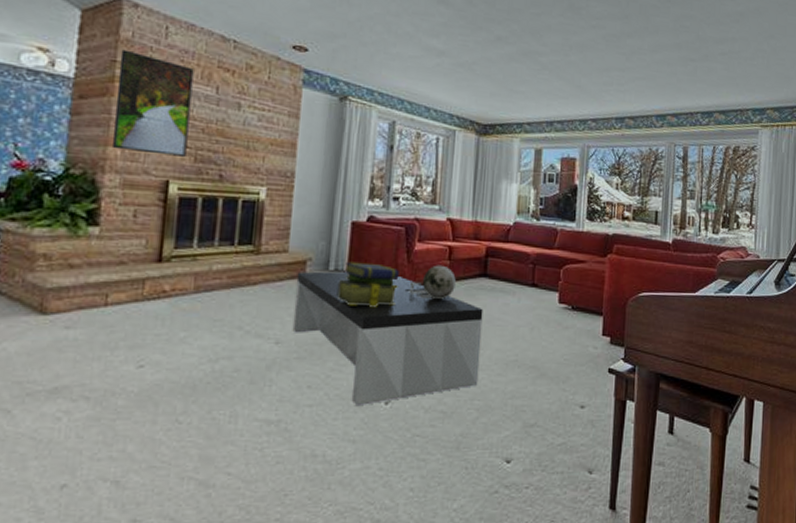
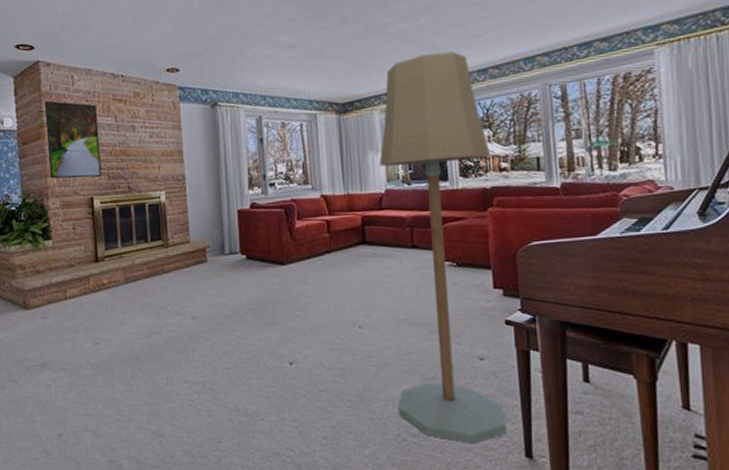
coffee table: present [292,271,483,407] -> none [200,252,373,368]
stack of books: present [336,261,399,307] -> none [234,244,286,282]
decorative sphere: present [422,265,456,300] -> none [306,238,338,270]
floor lamp: none [495,91,617,495] -> present [379,51,506,443]

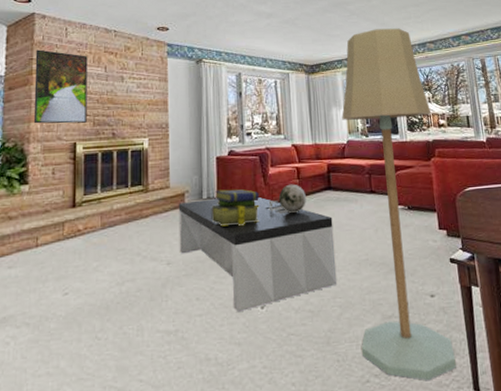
coffee table: none [200,252,373,368] -> present [178,197,338,313]
stack of books: none [234,244,286,282] -> present [211,189,260,227]
decorative sphere: none [306,238,338,270] -> present [278,184,306,214]

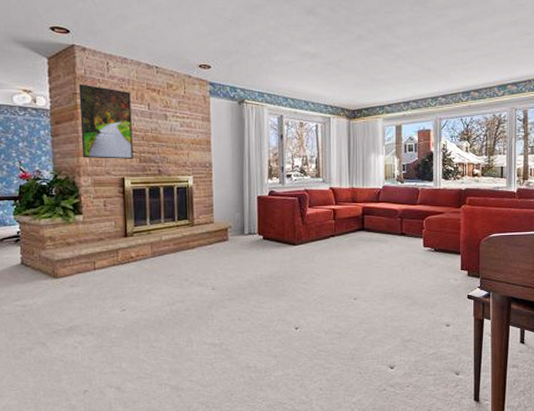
coffee table: present [178,197,338,313] -> none [222,234,364,332]
stack of books: present [211,189,260,227] -> none [252,226,297,259]
decorative sphere: present [278,184,306,214] -> none [314,224,340,251]
floor lamp: present [341,28,456,380] -> none [379,74,468,391]

